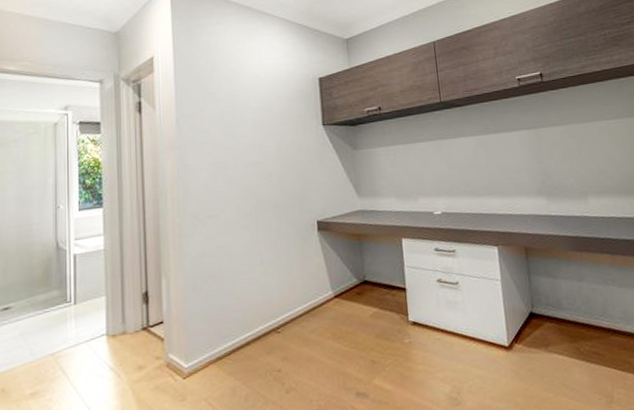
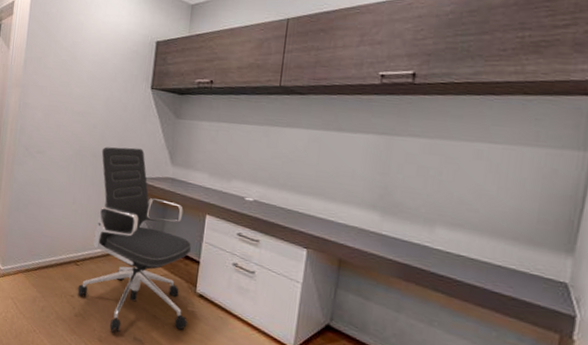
office chair: none [283,187,408,397] -> present [77,147,191,333]

